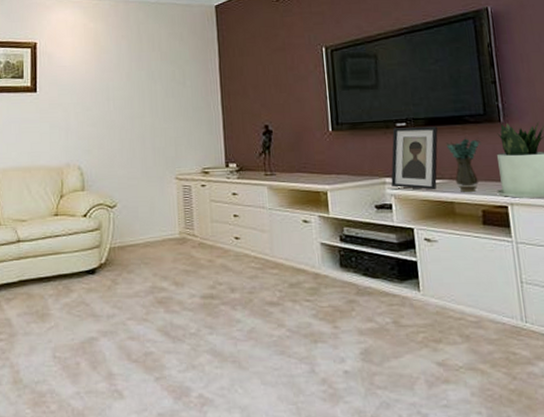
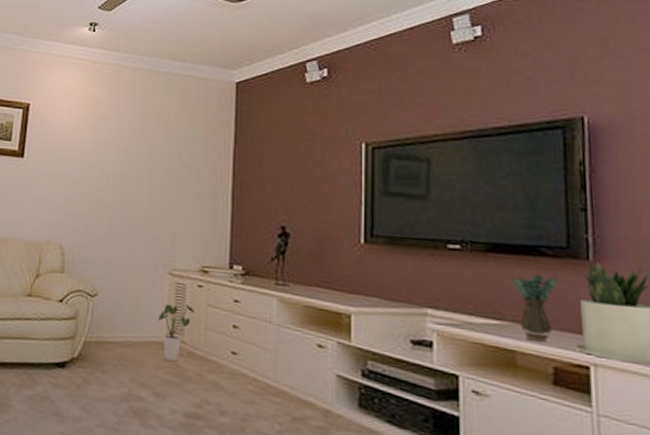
house plant: none [171,203,200,254] -> present [158,304,194,363]
picture frame: present [391,126,439,190] -> none [434,250,503,333]

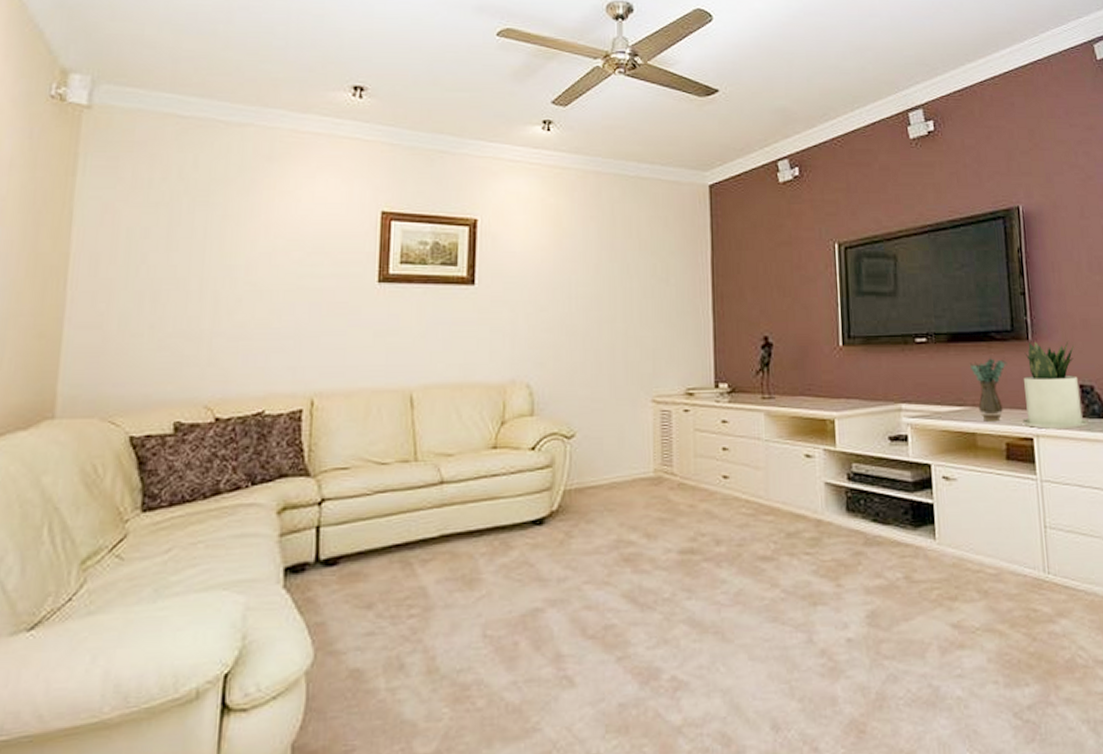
house plant: present [158,304,194,363] -> none [644,432,682,498]

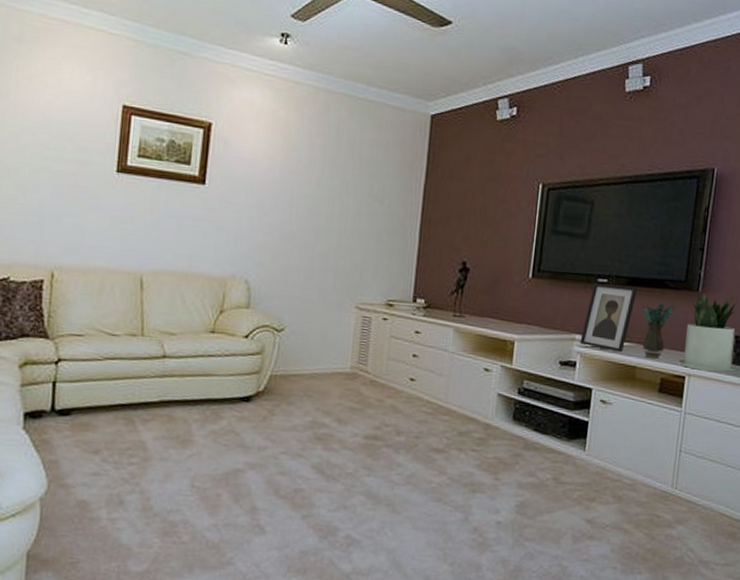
picture frame: none [907,343,962,419] -> present [580,283,638,353]

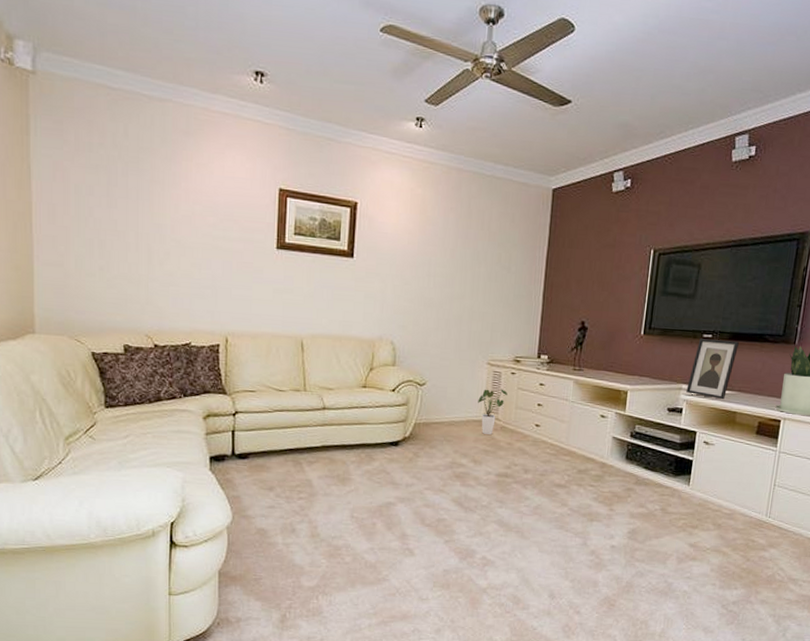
house plant: none [344,336,378,391] -> present [478,389,507,436]
vase: present [642,302,676,359] -> none [742,354,774,405]

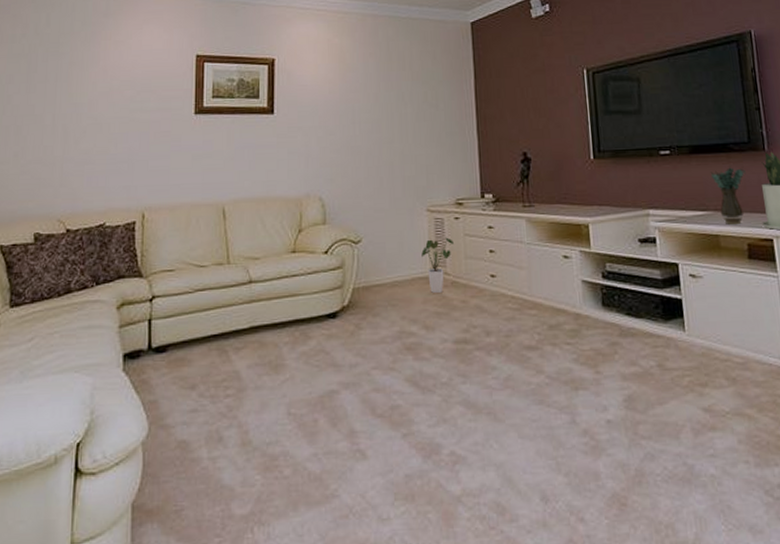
picture frame: present [686,338,740,400] -> none [654,155,703,223]
vase: none [742,354,774,405] -> present [710,166,746,224]

